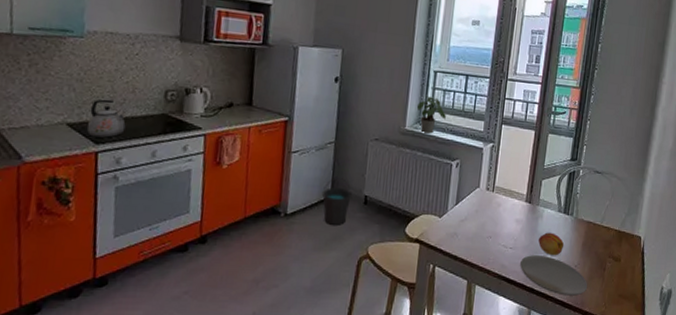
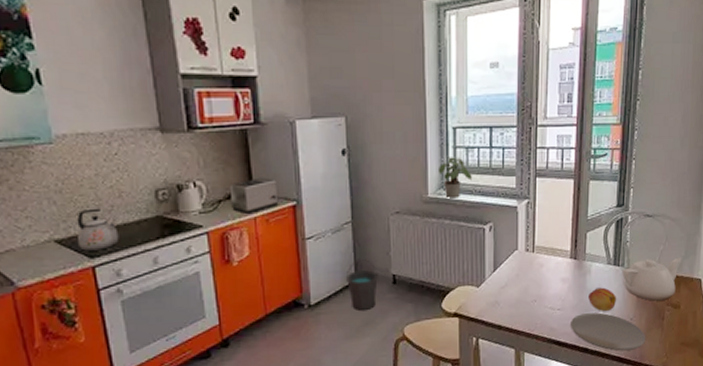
toaster: none [230,91,275,123] -> present [229,177,279,214]
teapot: none [570,212,625,252] -> present [622,257,682,301]

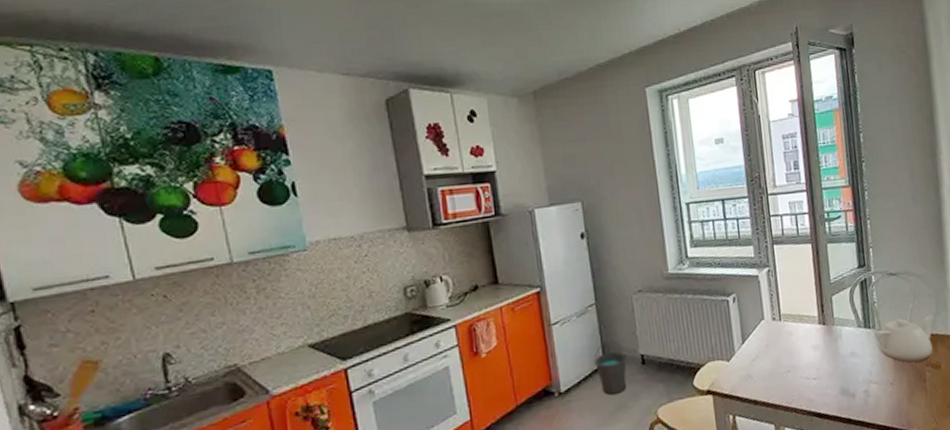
kettle: present [76,208,119,251] -> none [329,309,370,354]
toaster: present [229,177,279,214] -> none [474,266,523,304]
potted plant: present [437,157,472,199] -> none [675,231,710,273]
plate: present [571,312,646,351] -> none [829,379,911,420]
fruit: present [589,287,617,312] -> none [843,352,874,378]

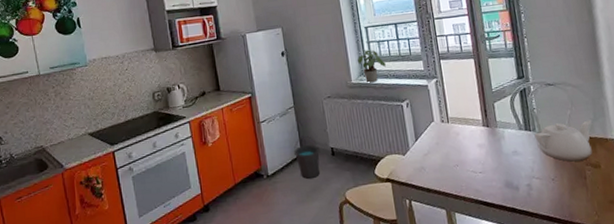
potted plant: none [675,231,710,273] -> present [357,49,386,83]

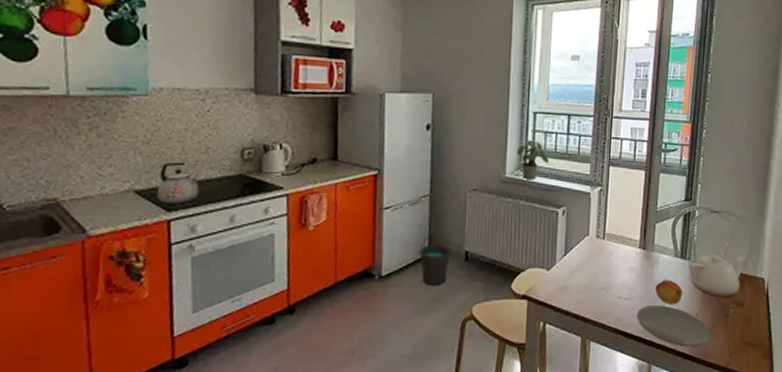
kettle: none [102,108,130,141] -> present [156,161,200,204]
plate: none [494,174,573,211] -> present [637,305,711,347]
fruit: none [506,151,535,174] -> present [655,280,683,305]

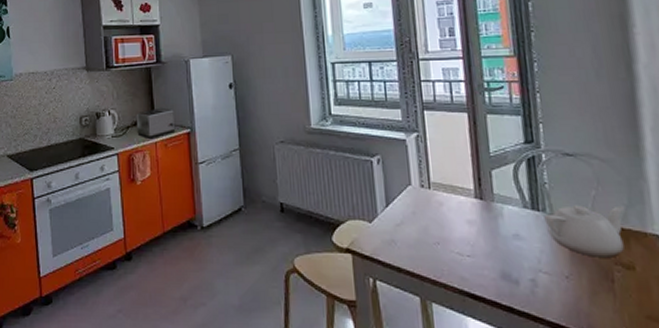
kettle: present [156,161,200,204] -> none [22,130,52,165]
toaster: none [314,144,362,179] -> present [135,107,176,138]
bucket: present [418,234,452,285] -> none [234,186,267,236]
potted plant: present [516,140,549,180] -> none [319,90,354,130]
plate: present [637,305,711,347] -> none [486,264,593,317]
fruit: present [655,280,683,305] -> none [504,234,543,265]

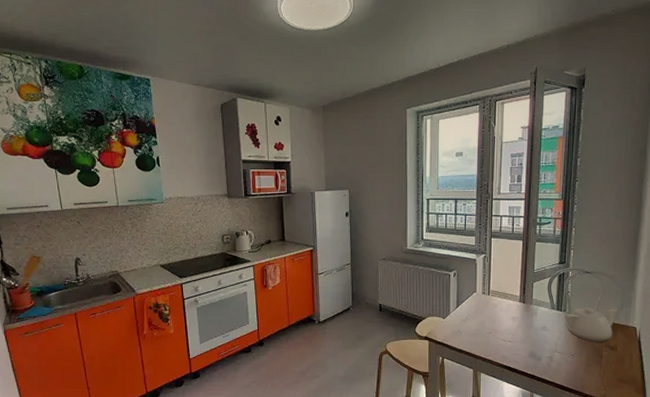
toaster: present [135,107,176,138] -> none [269,229,301,254]

